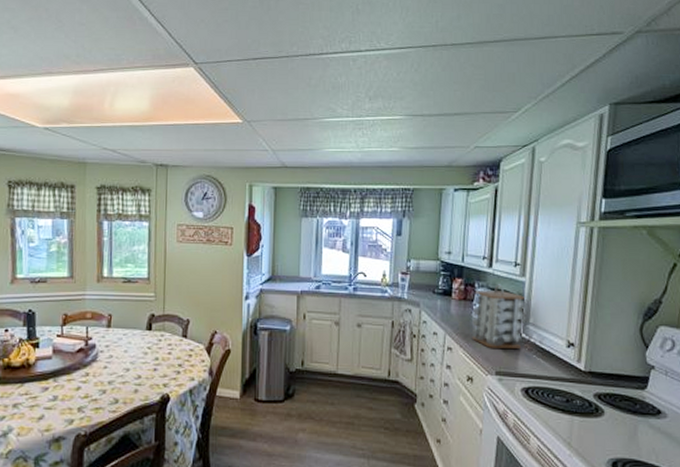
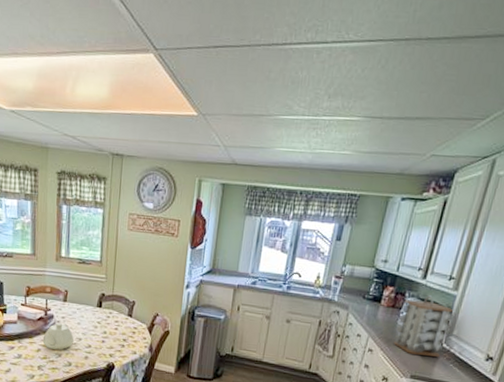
teapot: none [83,353,121,385] -> present [42,323,75,350]

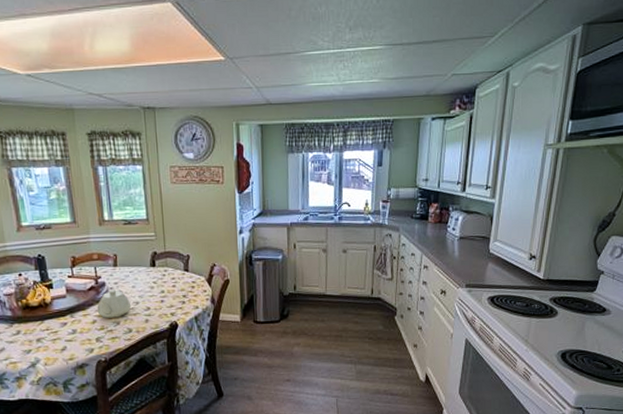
spice rack: present [393,295,453,357] -> none [445,206,493,265]

